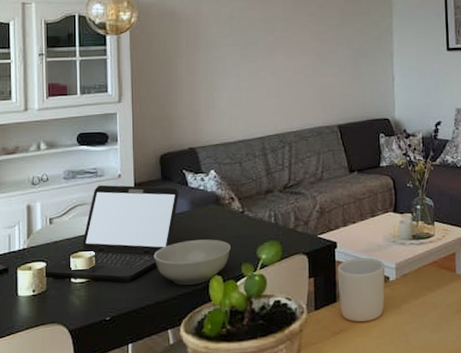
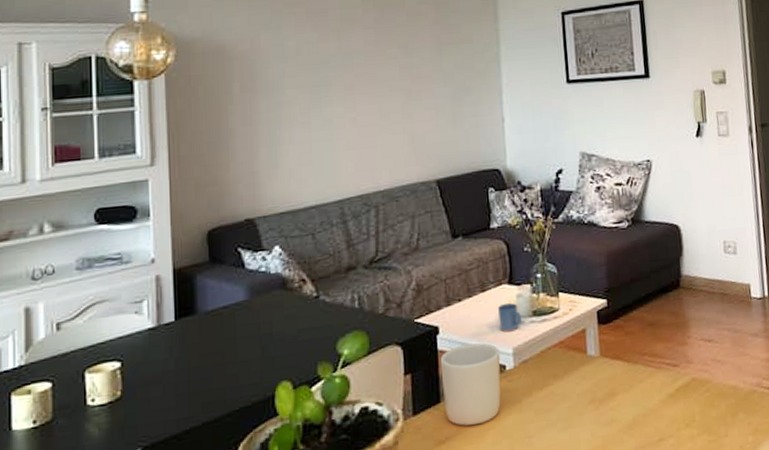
laptop: present [43,185,179,283] -> none [48,270,233,404]
bowl: present [153,239,231,285] -> none [200,334,303,398]
mug: none [385,228,403,251] -> present [498,303,522,333]

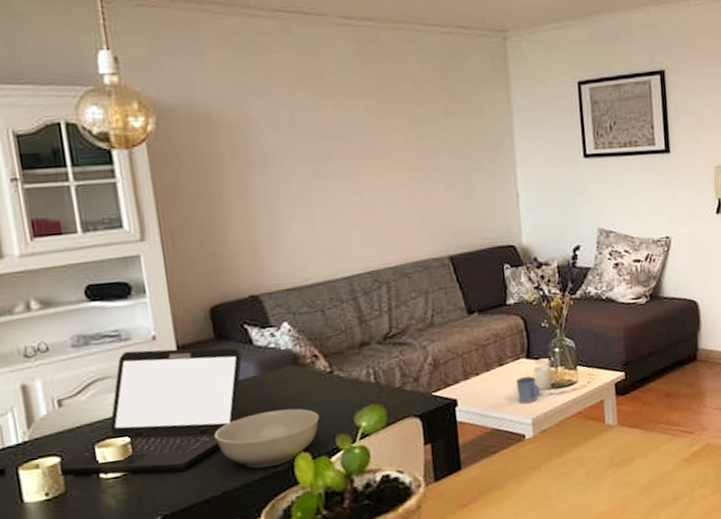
laptop: none [48,270,233,404] -> present [58,347,242,477]
bowl: none [200,334,303,398] -> present [214,408,319,468]
mug: present [440,343,502,426] -> none [459,414,521,491]

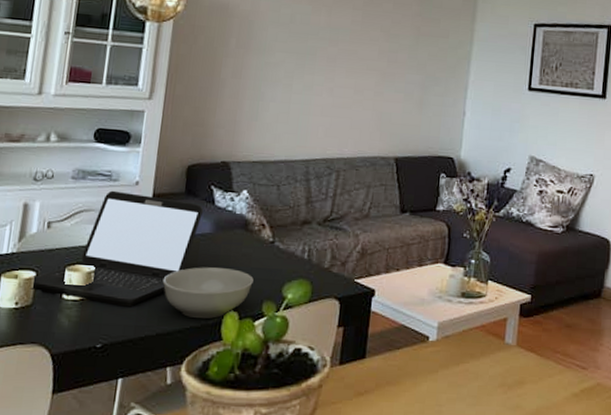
mug: present [516,376,540,404] -> none [429,281,451,307]

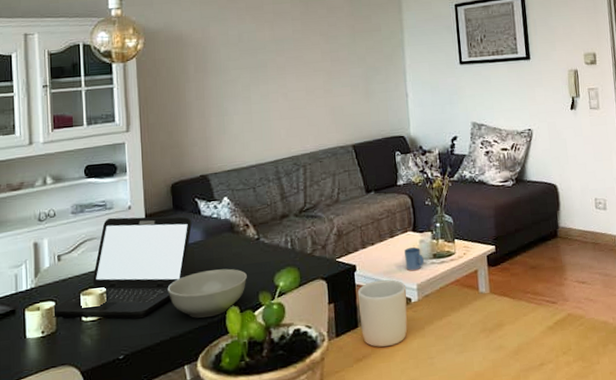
mug: none [368,311,426,385] -> present [357,279,408,348]
mug: none [429,281,451,307] -> present [404,247,424,272]

